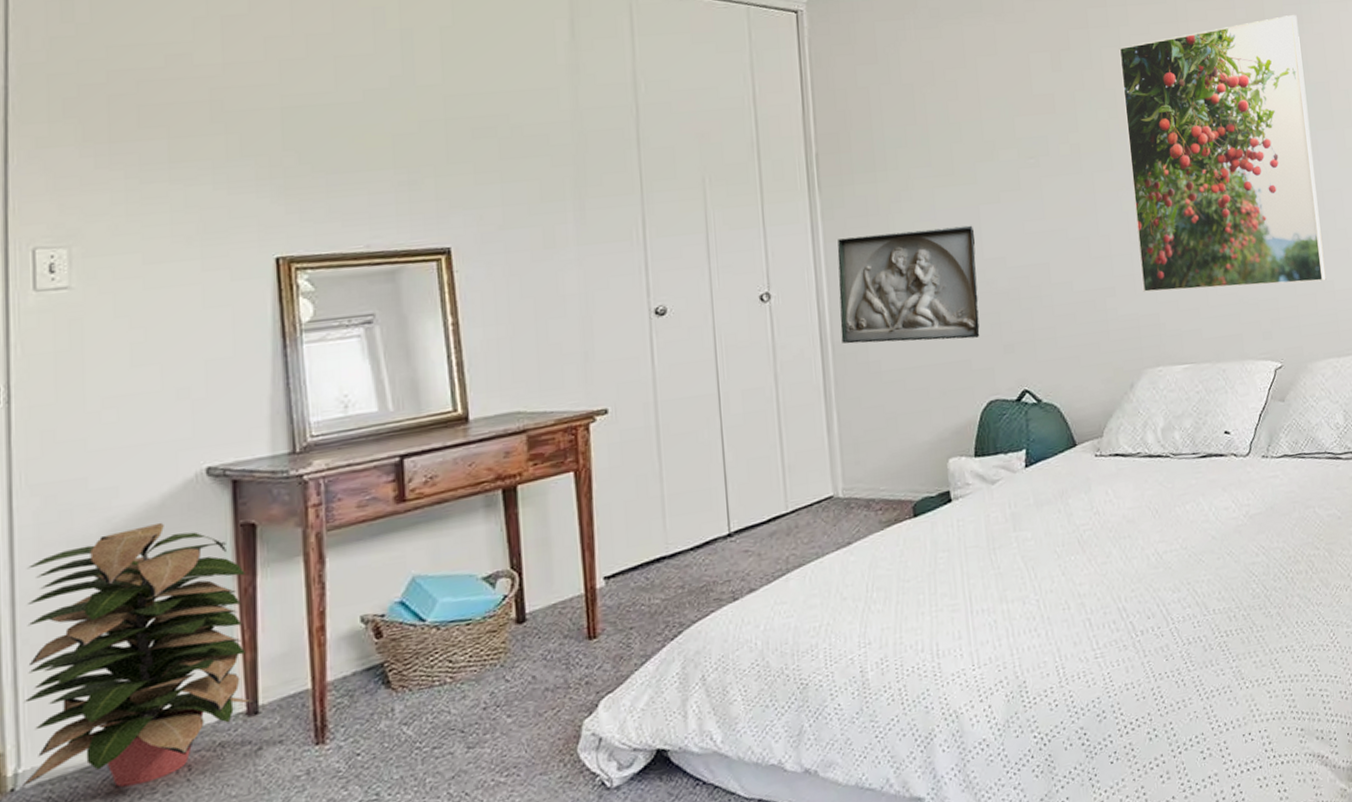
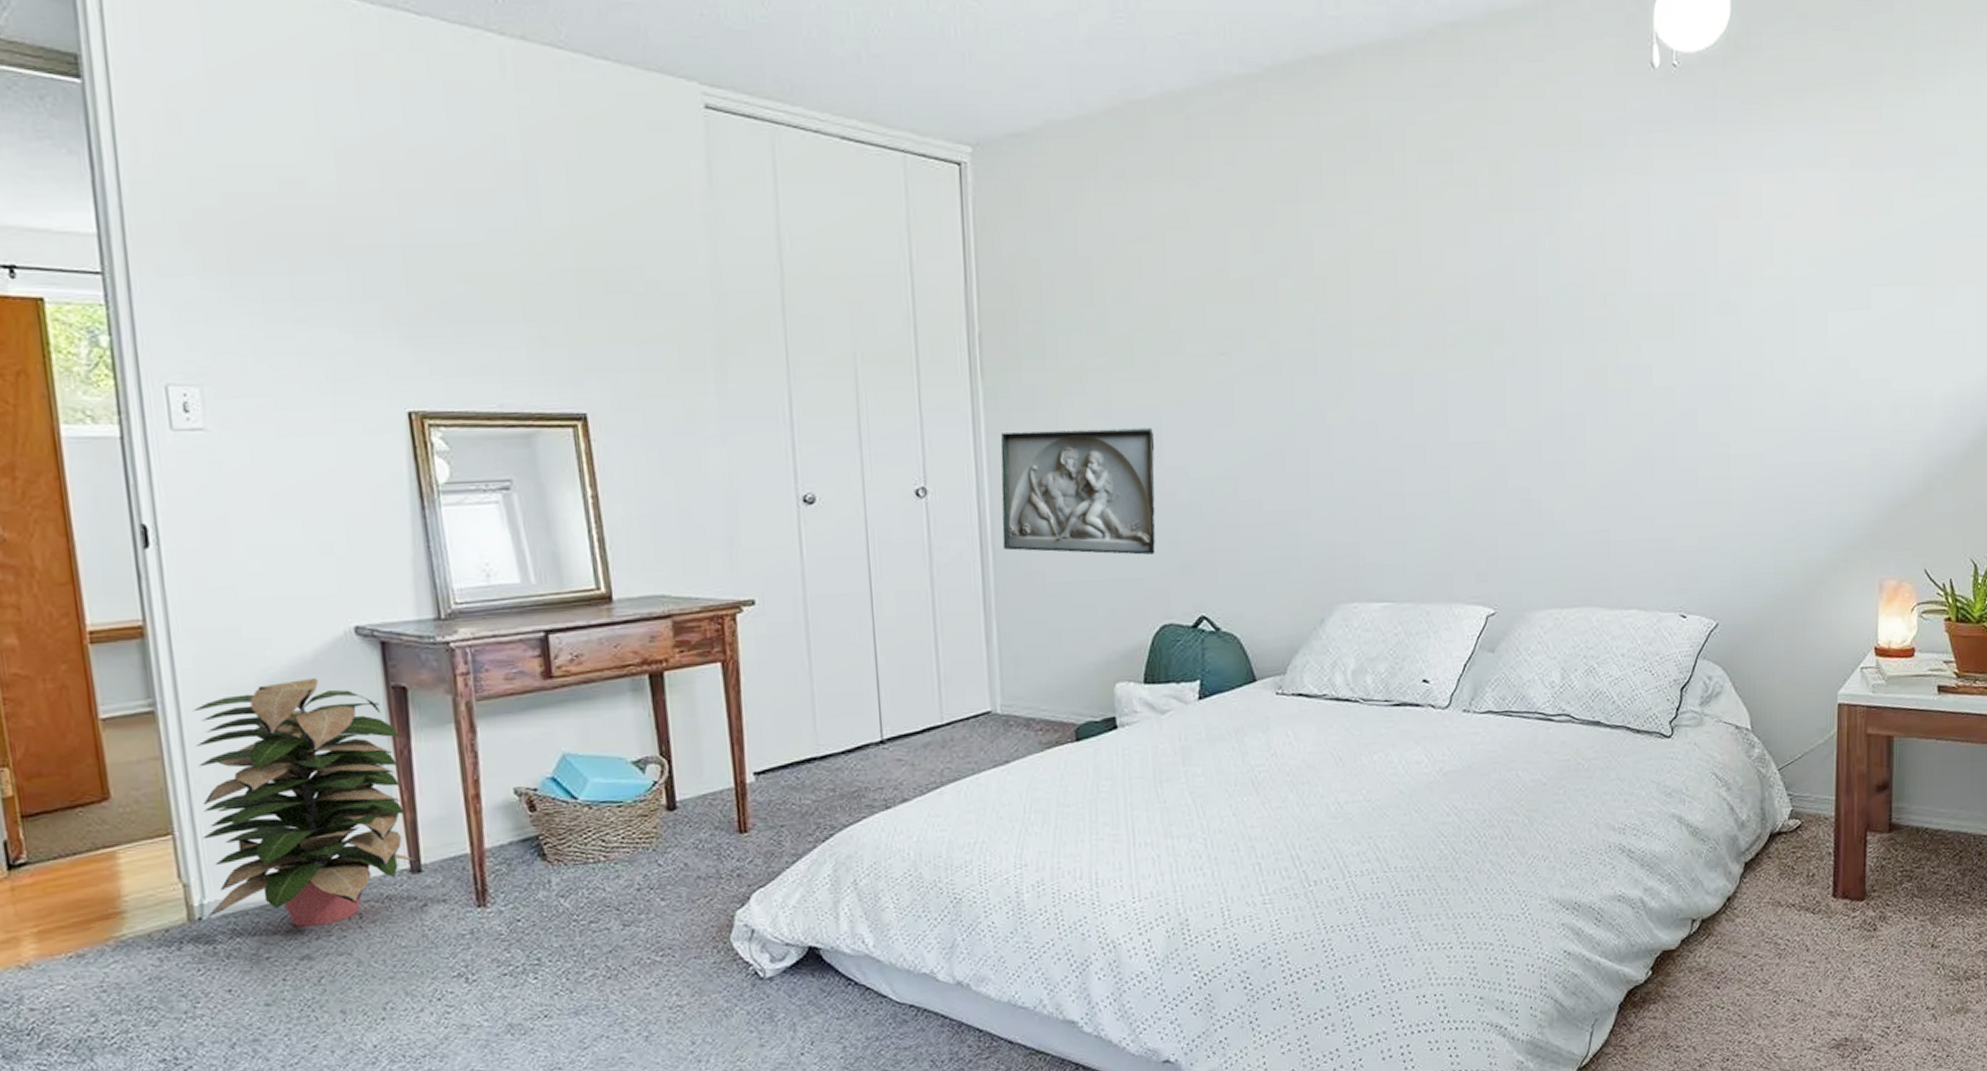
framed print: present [1119,15,1326,293] -> none [1333,198,1557,521]

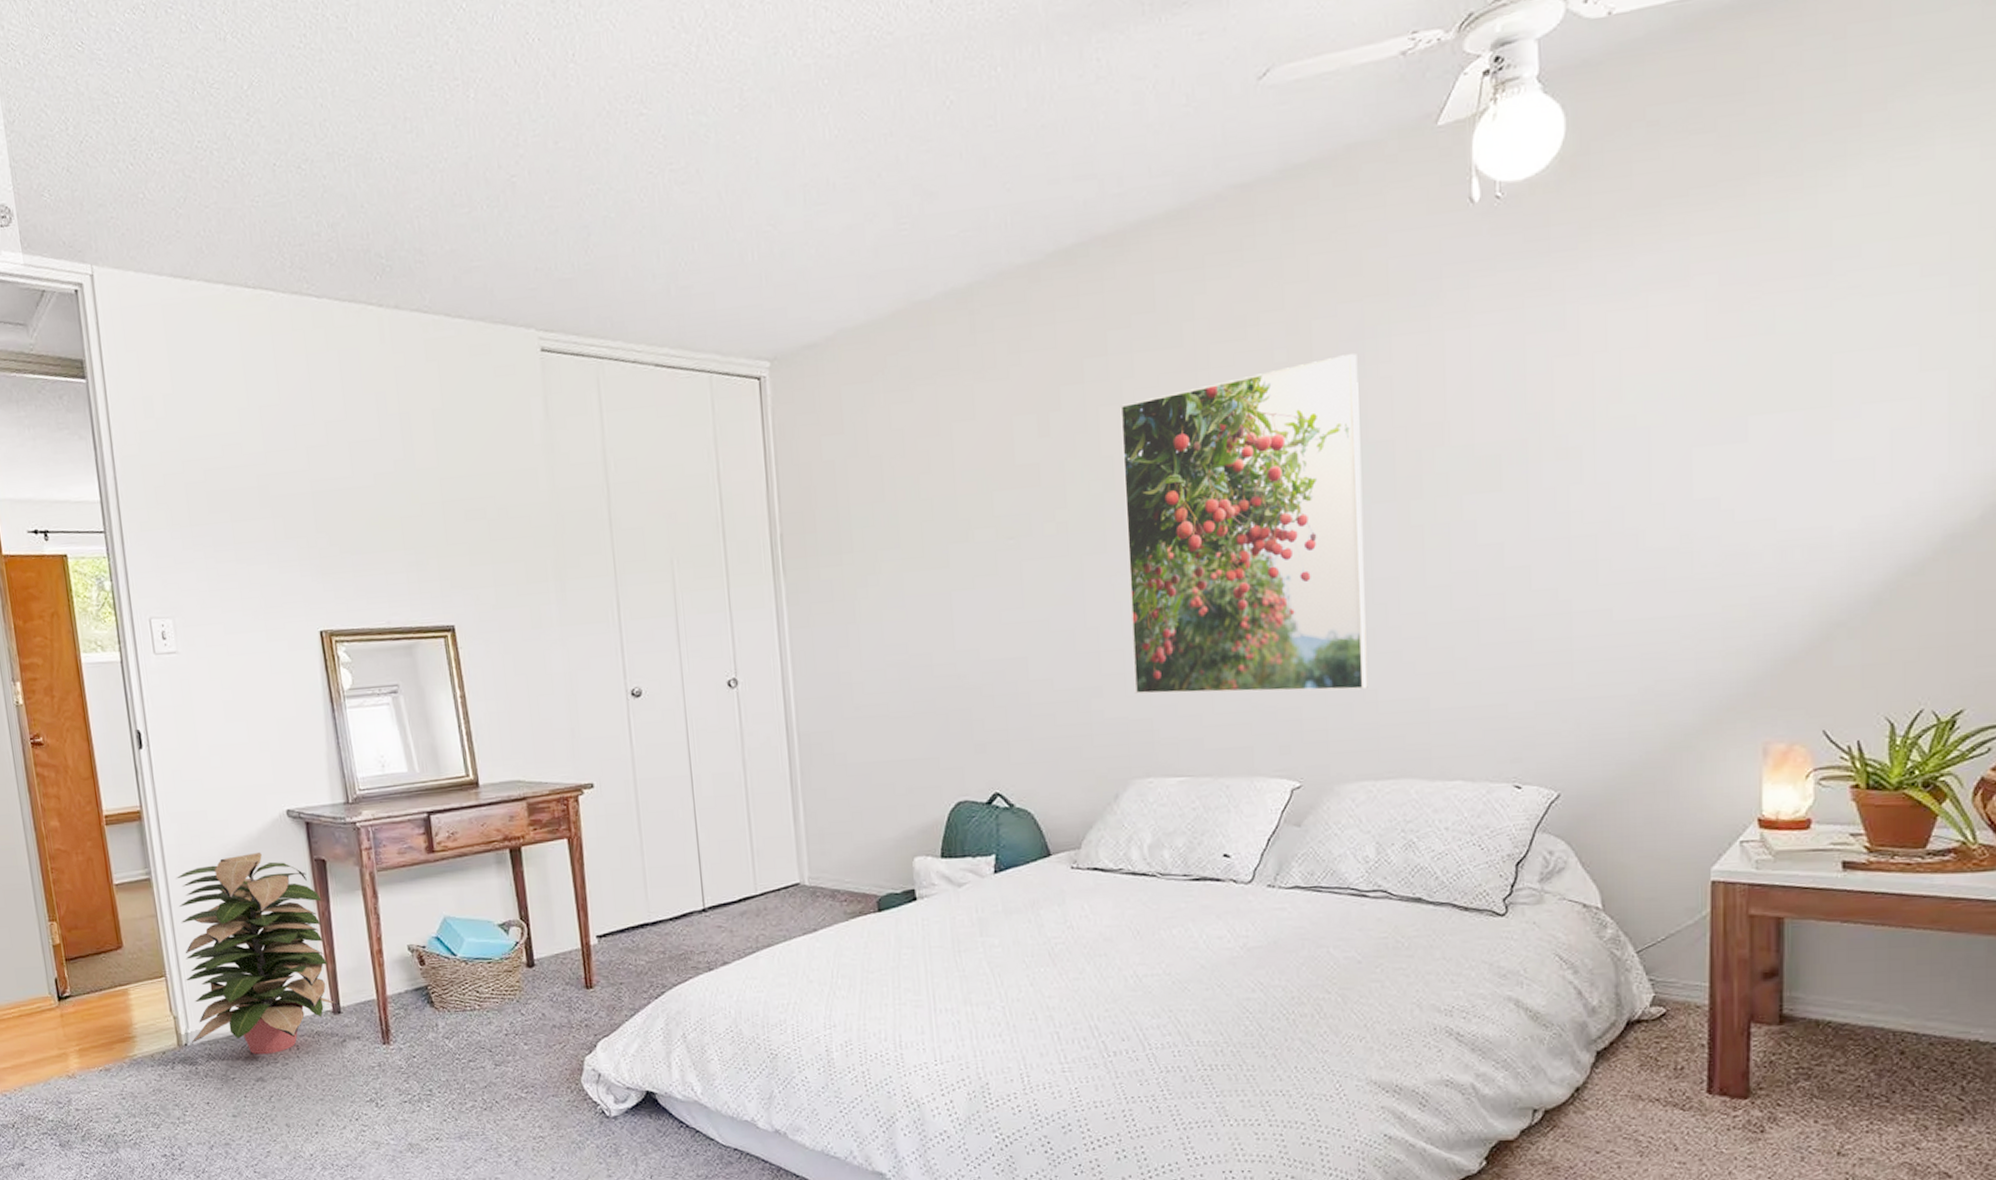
relief plaque: present [1000,427,1156,555] -> none [802,613,950,736]
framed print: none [1333,198,1557,521] -> present [1120,354,1368,695]

